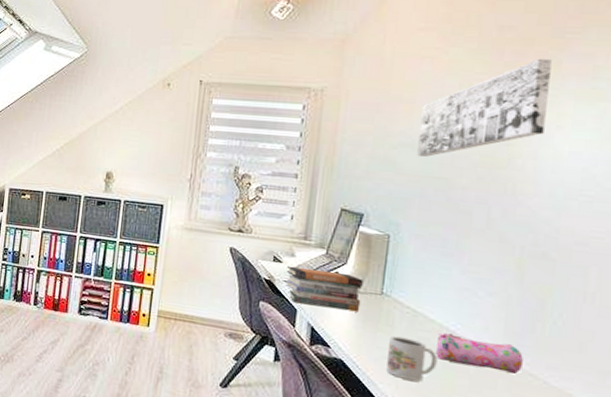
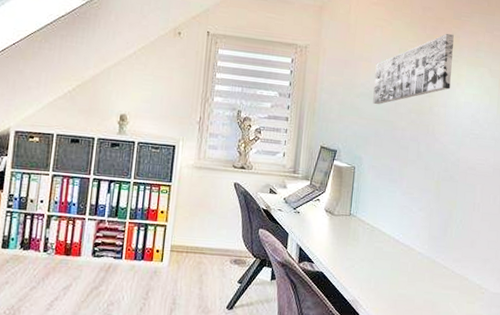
book stack: present [285,265,363,312] -> none [279,196,337,232]
mug: present [386,336,438,382] -> none [354,248,388,283]
pencil case: present [436,332,523,374] -> none [387,242,440,268]

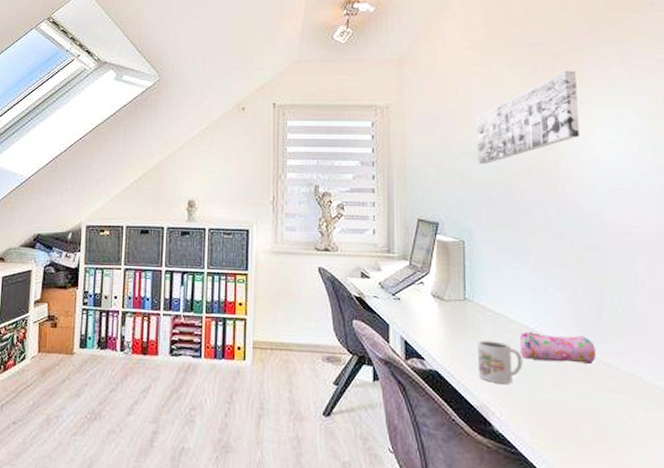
mug: none [354,248,388,283] -> present [478,340,523,384]
pencil case: none [387,242,440,268] -> present [520,332,596,364]

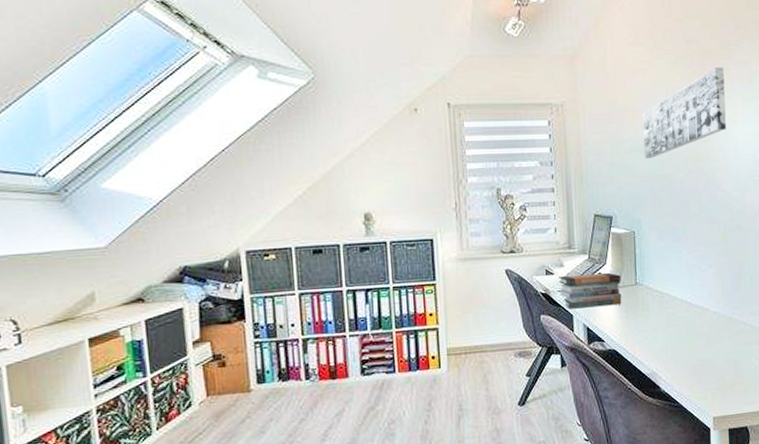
book stack: none [375,280,447,321] -> present [559,272,622,309]
mug: present [478,340,523,384] -> none [647,316,683,352]
pencil case: present [520,332,596,364] -> none [680,303,736,328]

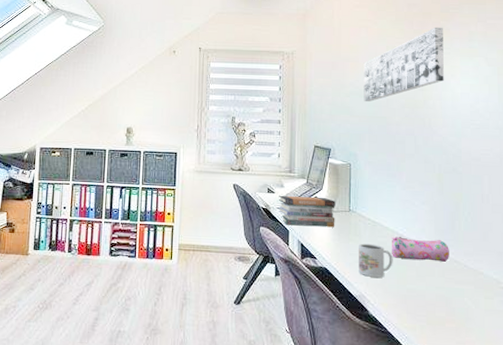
mug: none [647,316,683,352] -> present [359,243,393,278]
pencil case: none [680,303,736,328] -> present [392,236,449,262]

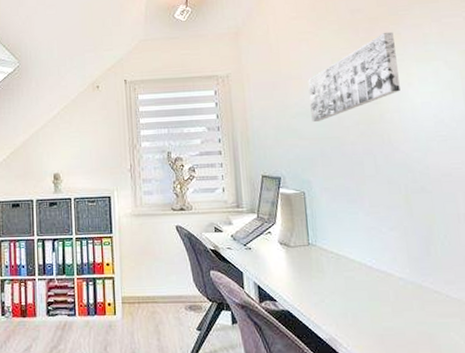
book stack: present [279,195,335,228] -> none [228,231,294,266]
mug: present [359,243,393,278] -> none [323,279,364,317]
pencil case: present [392,236,449,262] -> none [360,269,428,294]

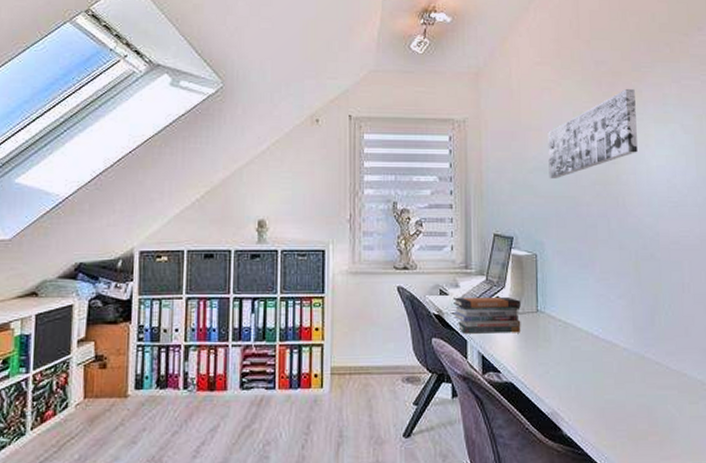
book stack: none [228,231,294,266] -> present [454,296,521,334]

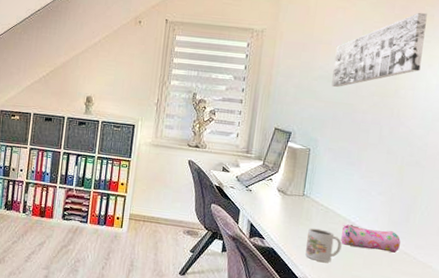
book stack: present [454,296,521,334] -> none [232,174,290,211]
mug: none [549,349,589,390] -> present [305,228,342,263]
pencil case: none [586,339,650,365] -> present [341,224,401,253]

